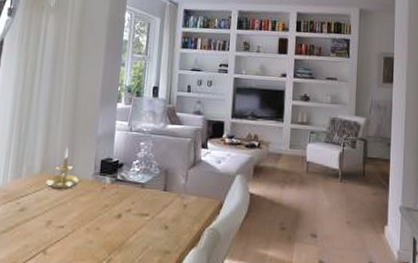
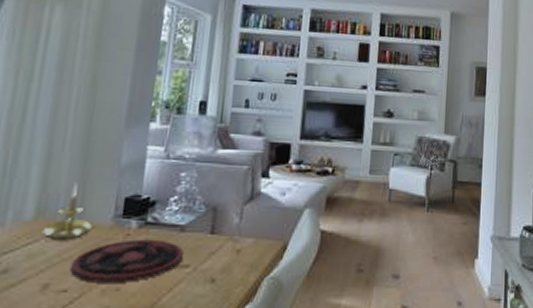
plate: none [65,192,145,224] -> present [70,239,185,283]

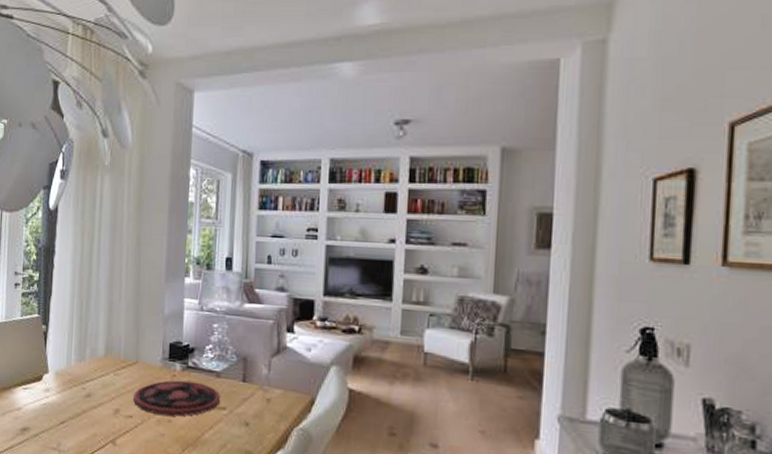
candle holder: present [42,183,94,239] -> none [111,329,148,375]

